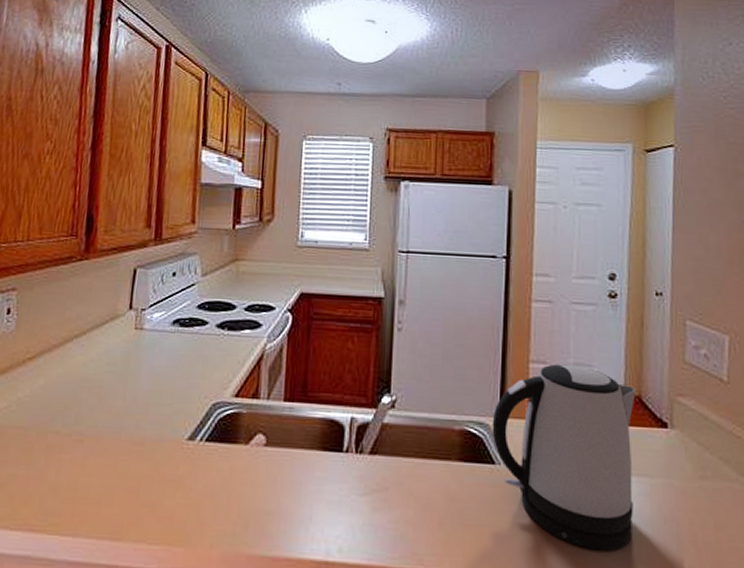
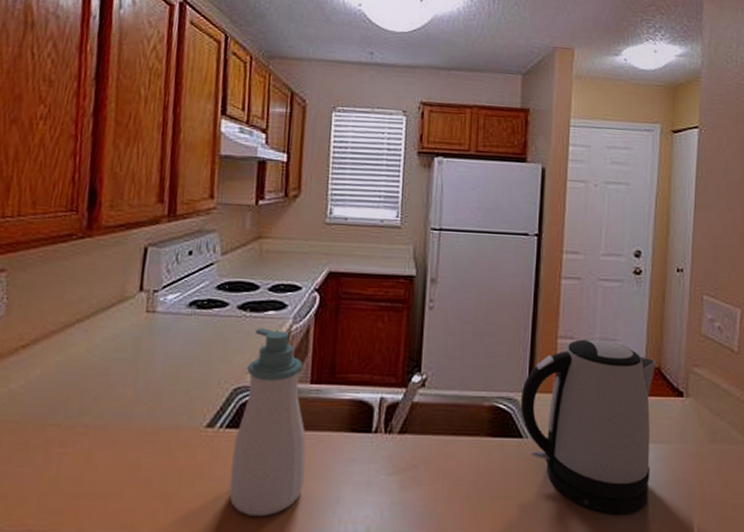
soap bottle: none [208,346,280,530] -> present [229,328,306,516]

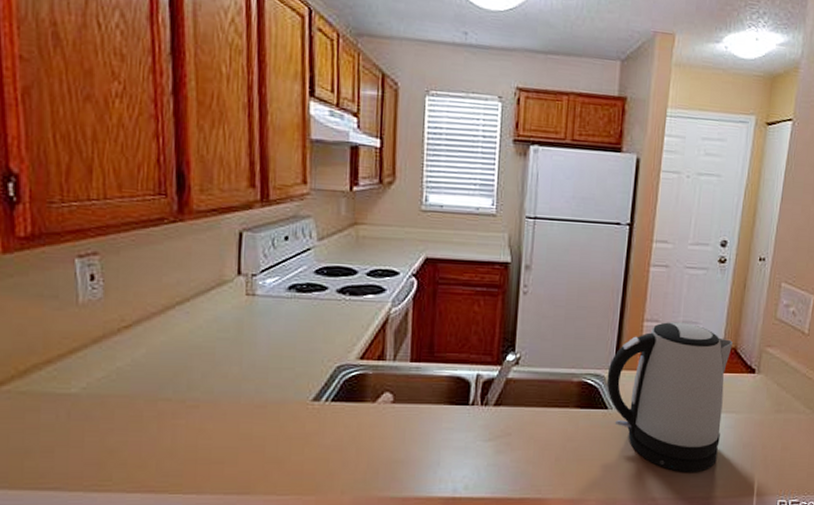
soap bottle: present [229,328,306,516] -> none [338,310,408,477]

